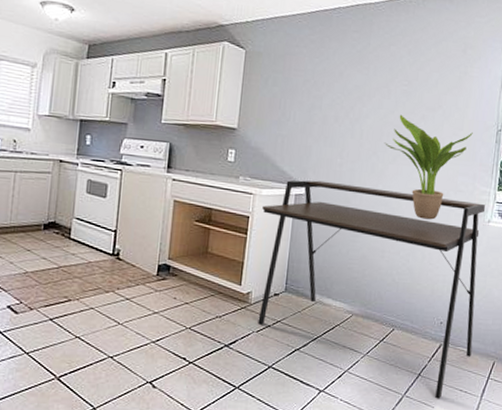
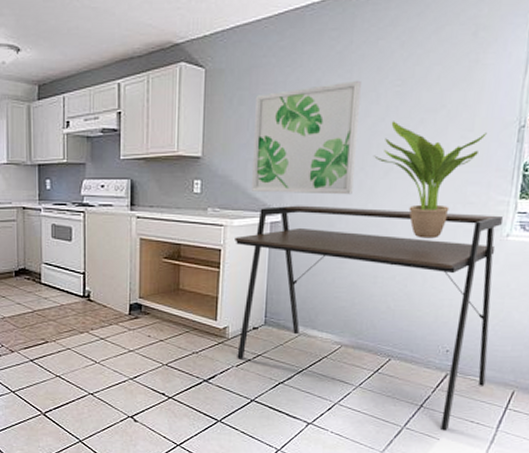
wall art: none [280,76,376,175] -> present [252,80,361,195]

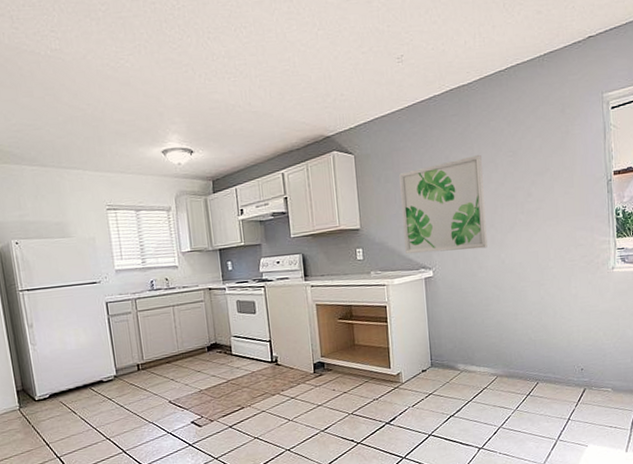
desk: present [235,205,503,431] -> none [397,252,616,438]
potted plant: present [373,121,487,239] -> none [499,185,584,278]

